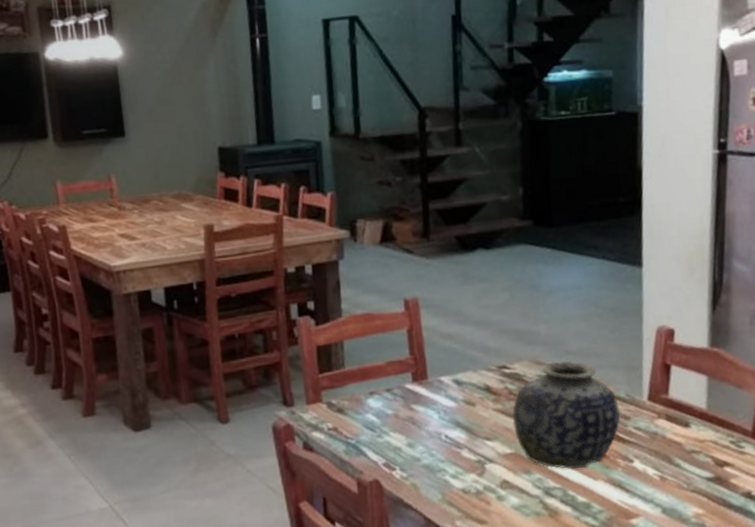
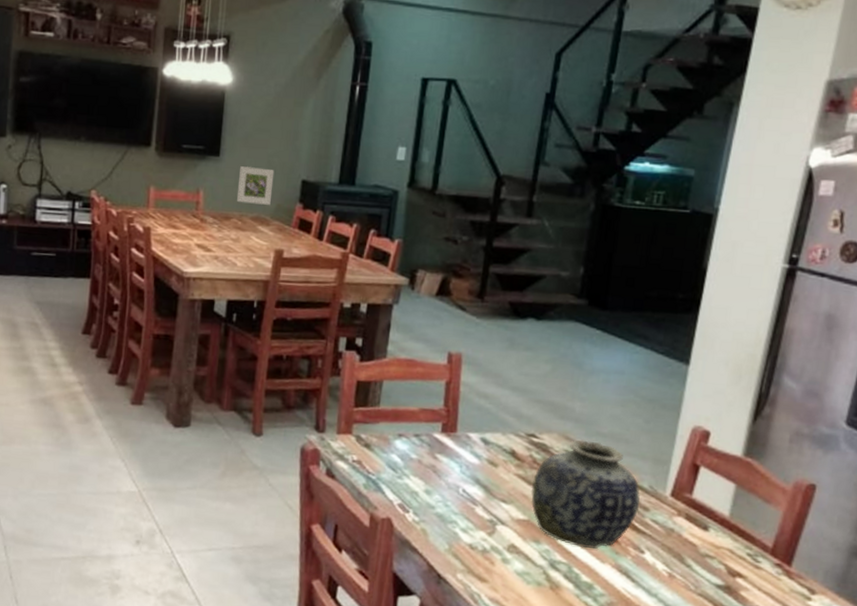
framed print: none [149,141,190,183] -> present [236,166,275,205]

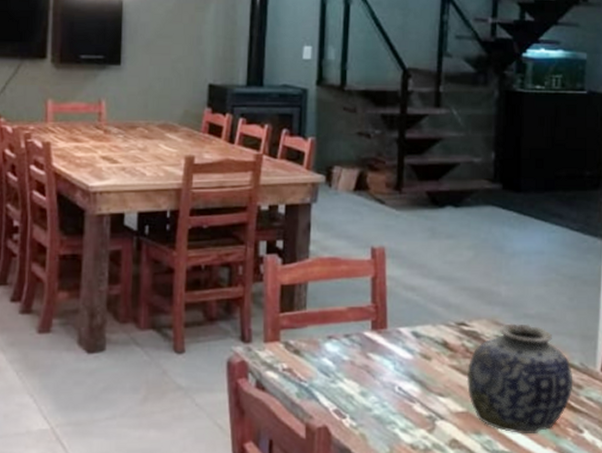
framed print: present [236,166,275,205] -> none [141,74,180,111]

